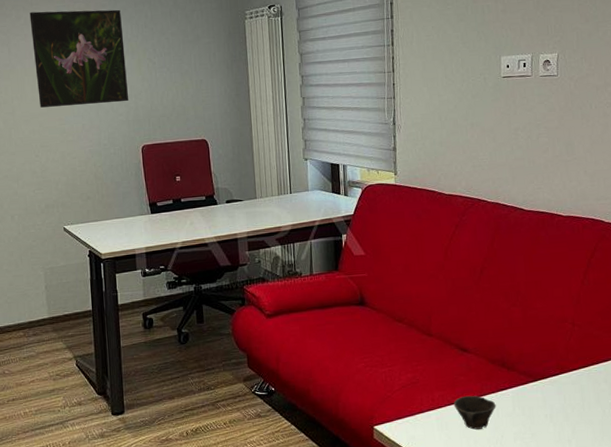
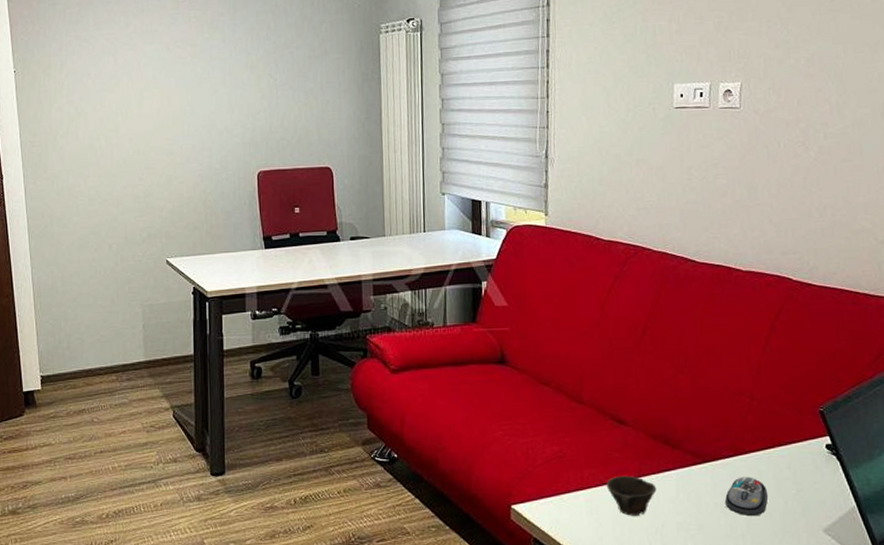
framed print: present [29,9,129,108] -> none [140,18,246,125]
computer mouse: none [553,391,590,424] -> present [724,477,769,517]

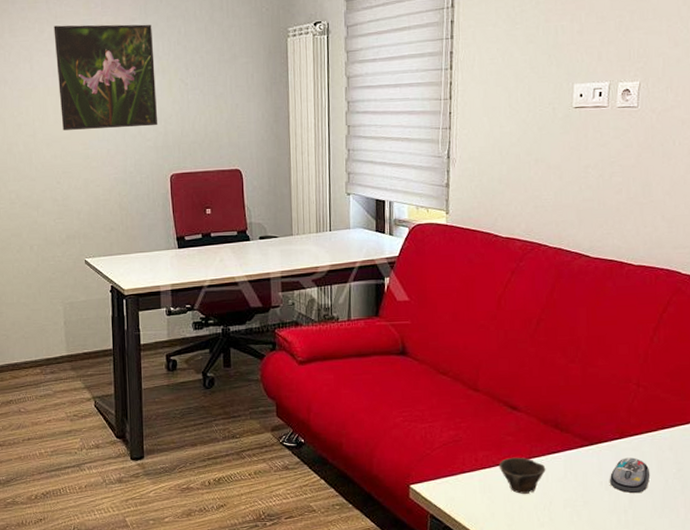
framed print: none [140,18,246,125] -> present [53,24,158,130]

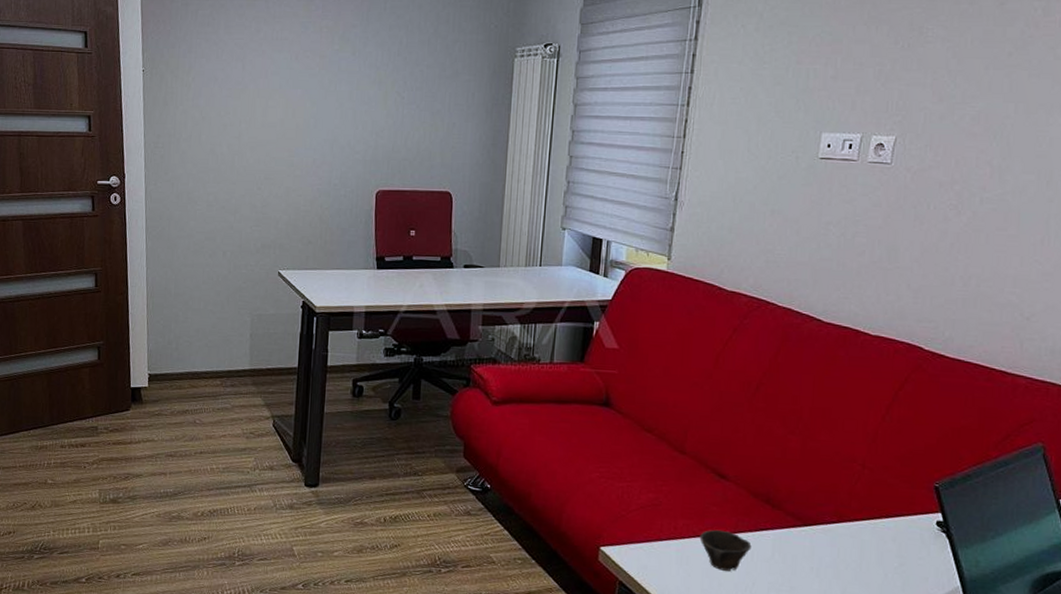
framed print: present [53,24,158,130] -> none [269,26,373,139]
computer mouse: present [609,457,650,494] -> none [821,544,868,585]

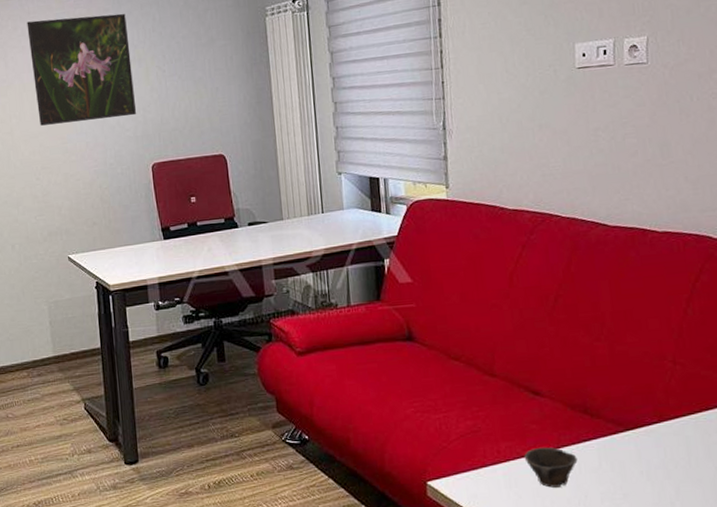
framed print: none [269,26,373,139] -> present [27,13,137,126]

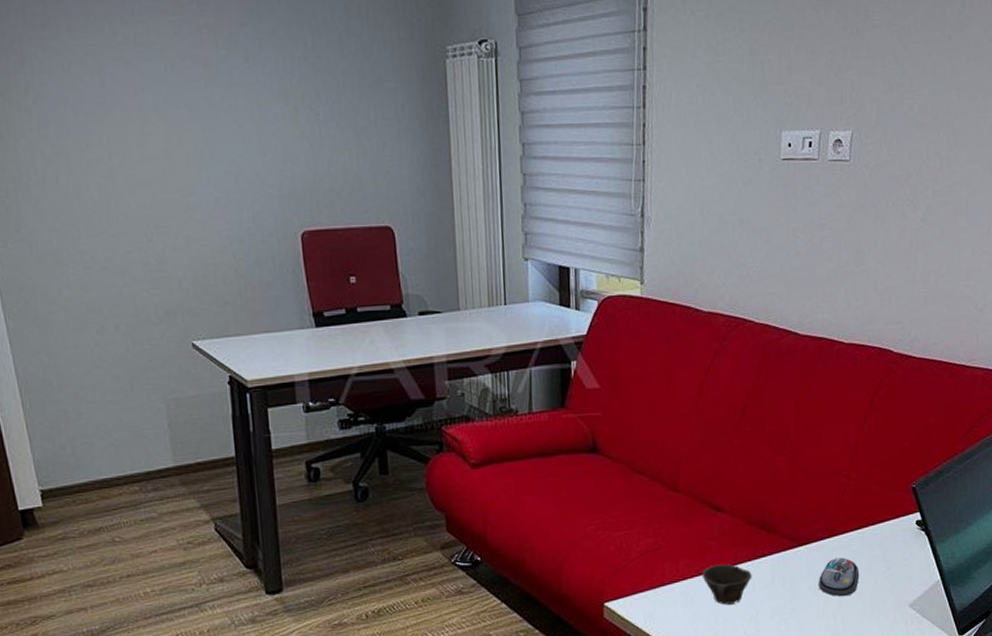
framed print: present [27,13,137,126] -> none [130,26,283,171]
computer mouse: none [650,443,698,484] -> present [818,557,860,597]

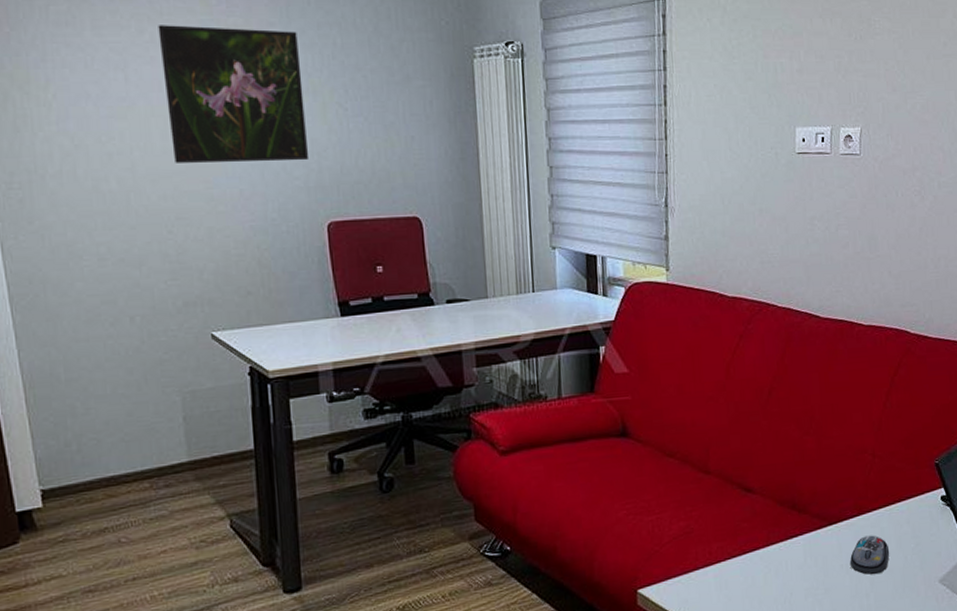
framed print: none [130,26,283,171] -> present [158,25,310,163]
cup: present [702,564,752,605] -> none [735,545,785,588]

